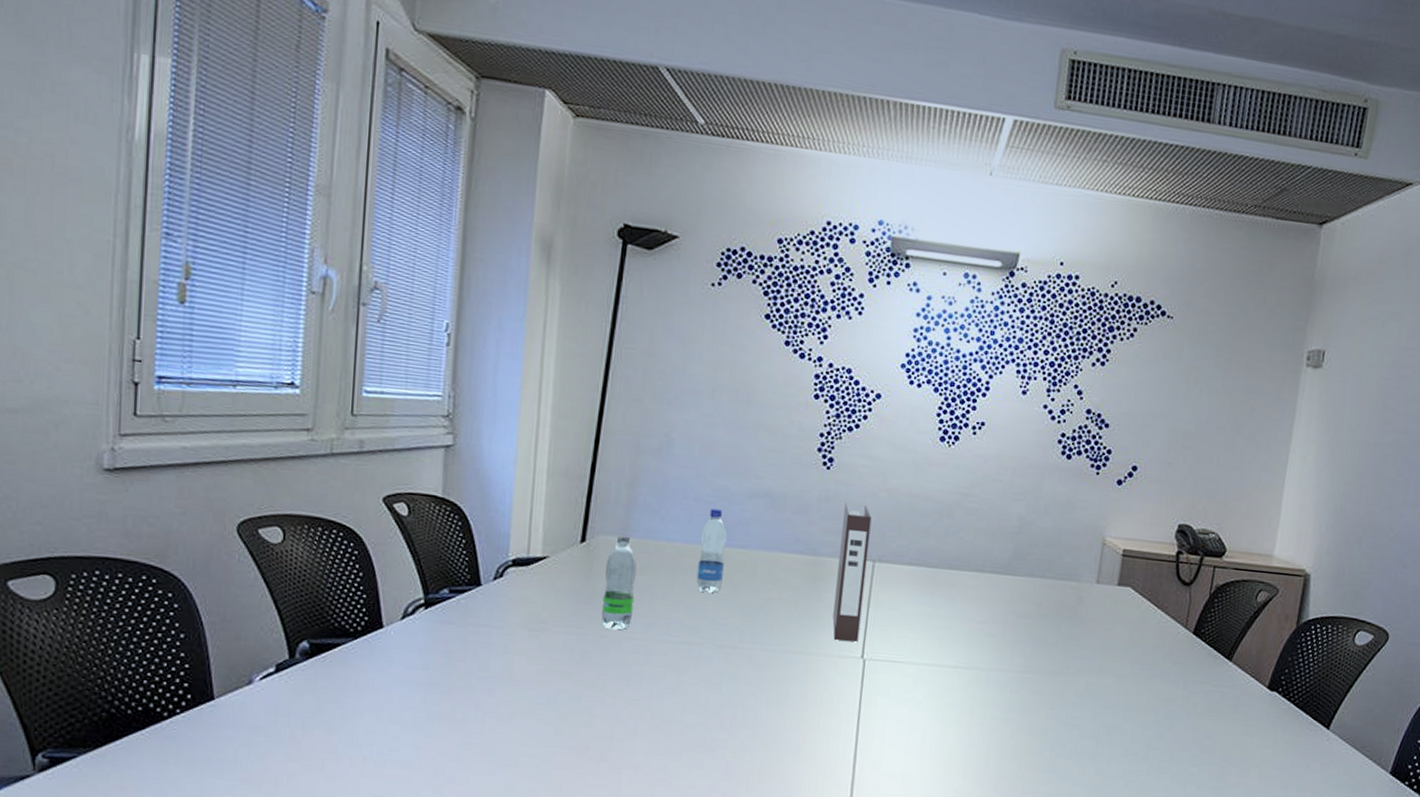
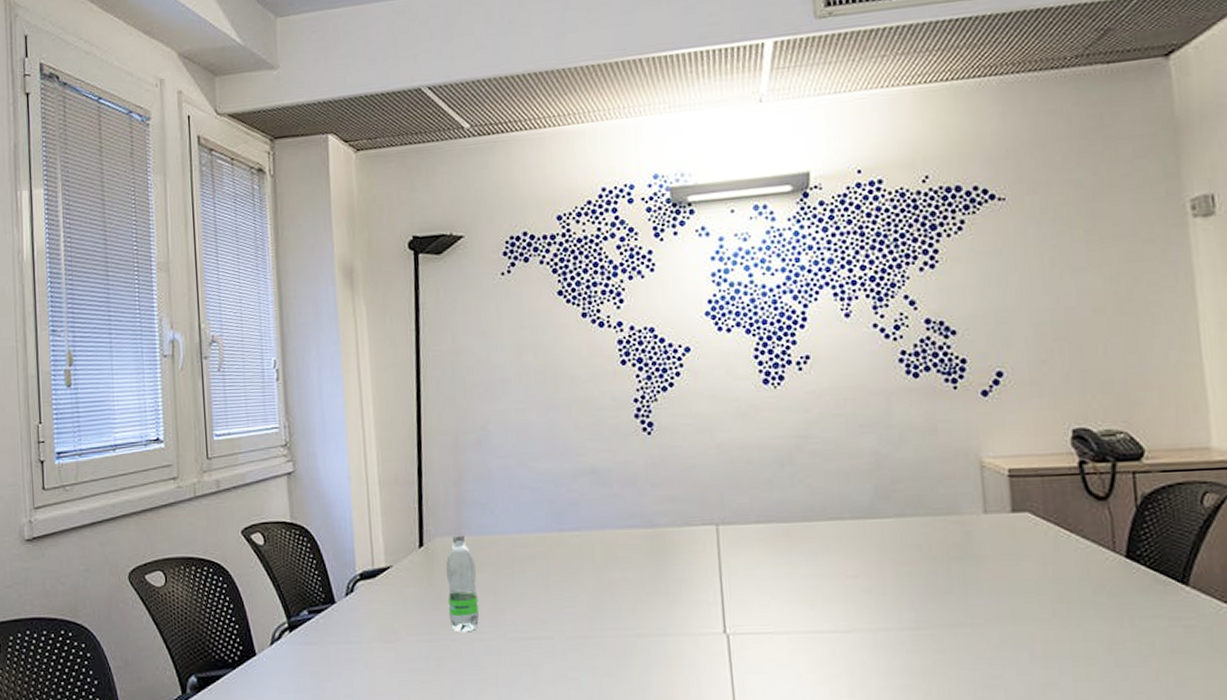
bottle: present [696,508,727,594] -> none [532,493,562,583]
binder: present [832,503,872,642] -> none [674,465,717,616]

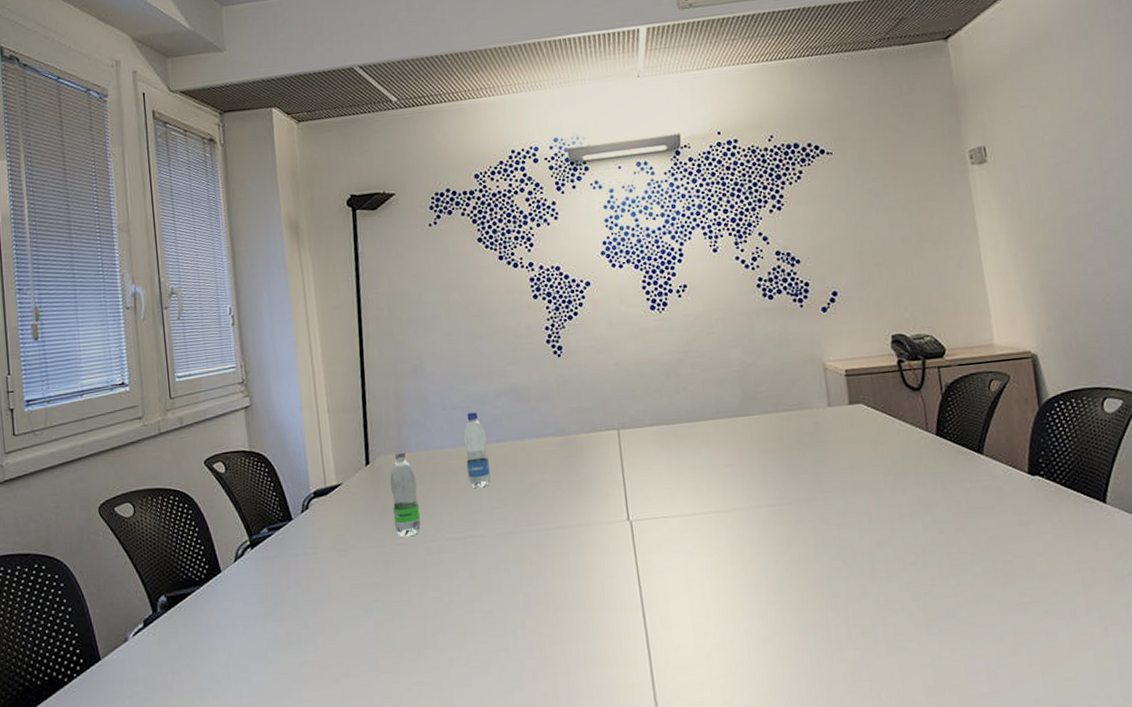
bottle: none [532,493,562,583] -> present [463,411,491,488]

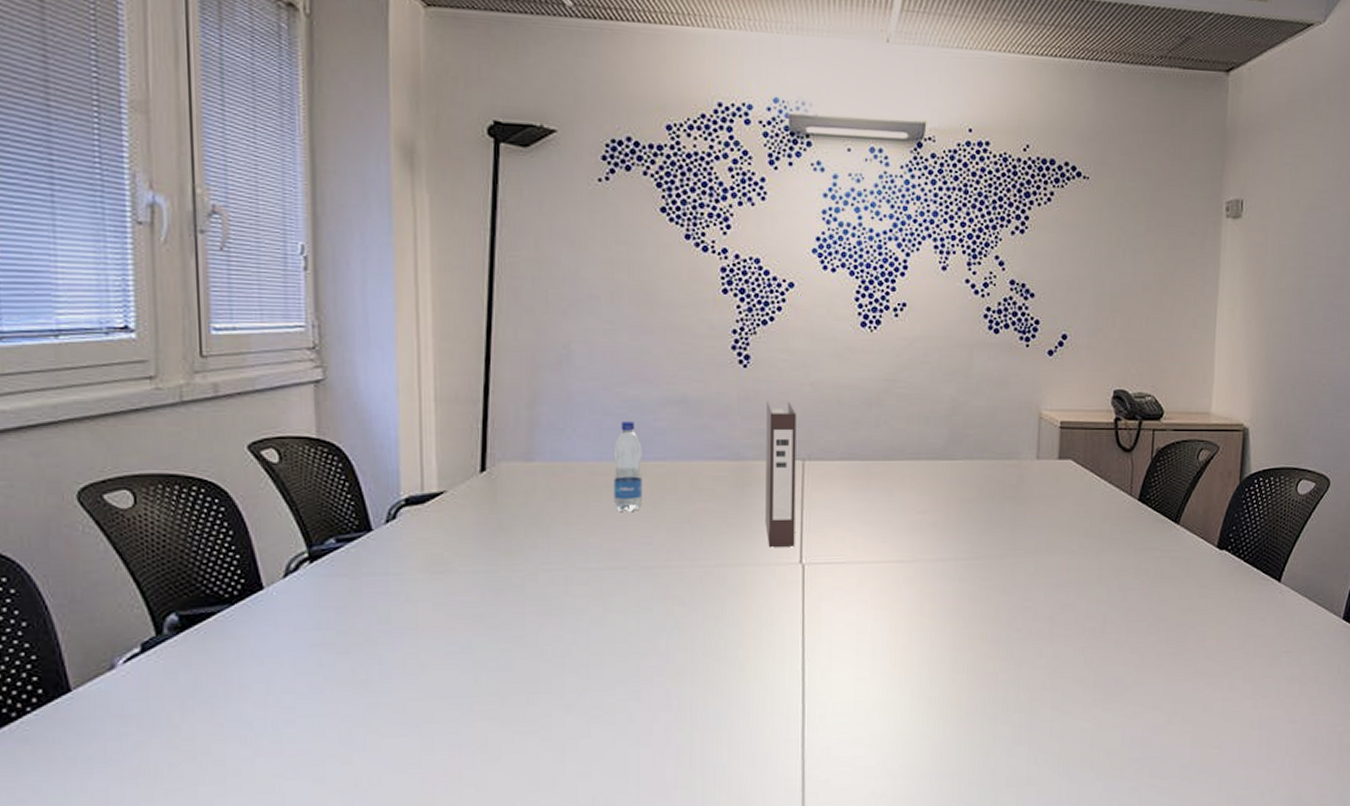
bottle: present [389,452,421,538] -> none [511,460,547,563]
binder: none [581,380,621,508] -> present [765,401,797,547]

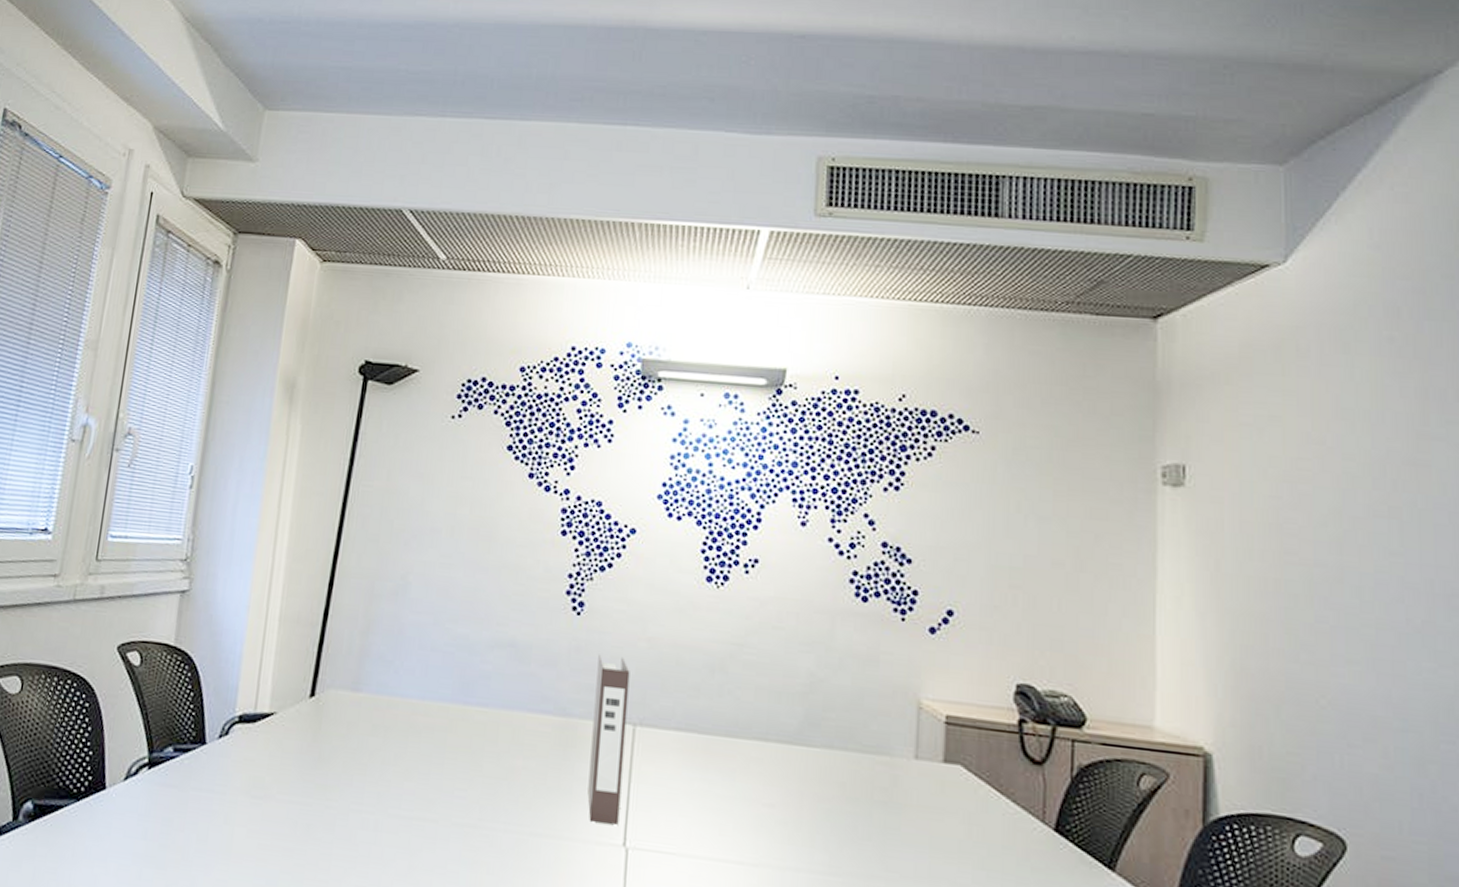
bottle: present [613,420,642,513] -> none [432,659,466,760]

